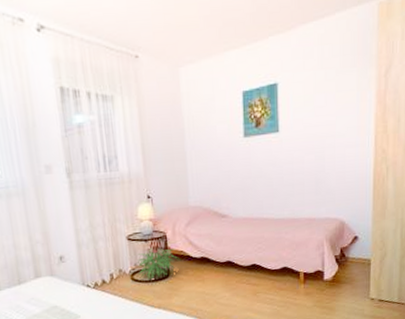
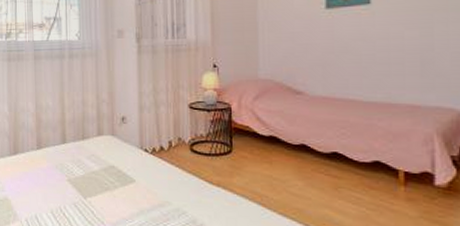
decorative plant: present [133,247,181,280] -> none [193,118,246,153]

